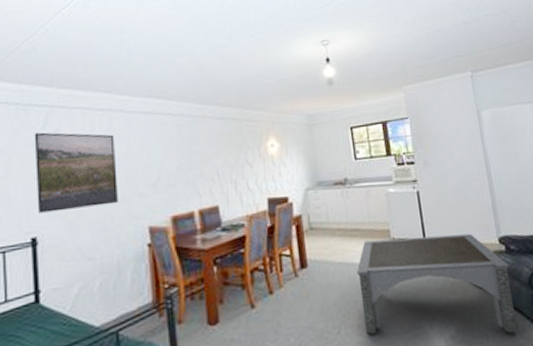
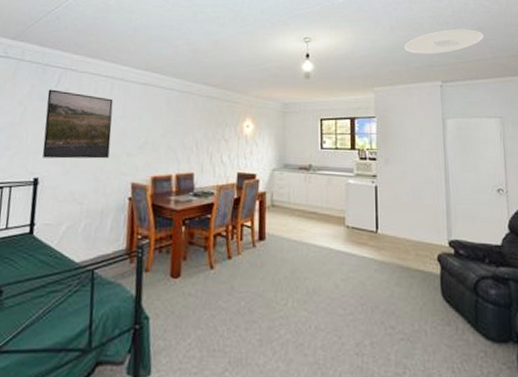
coffee table: present [356,233,518,335] -> none [309,224,457,335]
ceiling light: none [428,13,509,45] -> present [404,29,484,54]

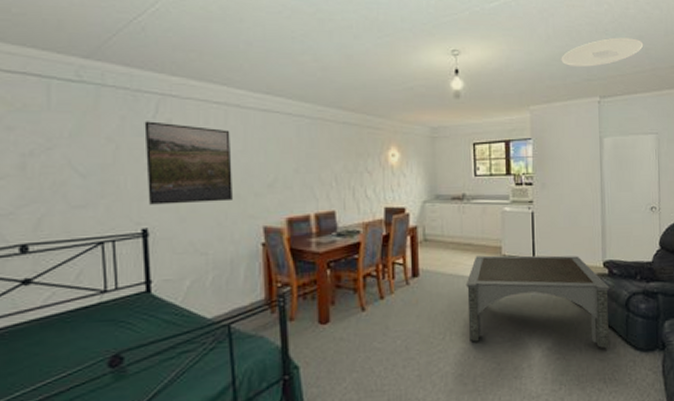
coffee table: none [309,224,457,335] -> present [466,255,610,349]

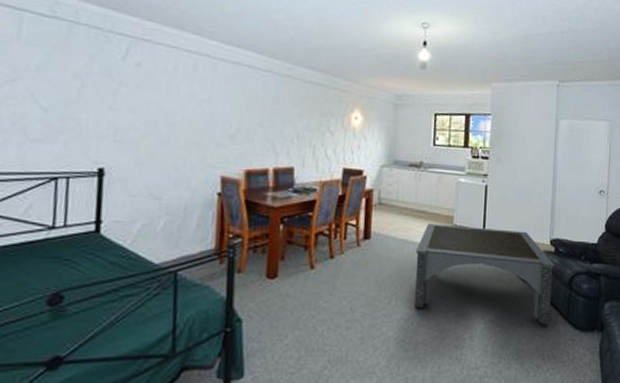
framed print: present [144,121,232,205] -> none [108,62,198,149]
ceiling light: present [561,37,644,67] -> none [525,26,604,52]

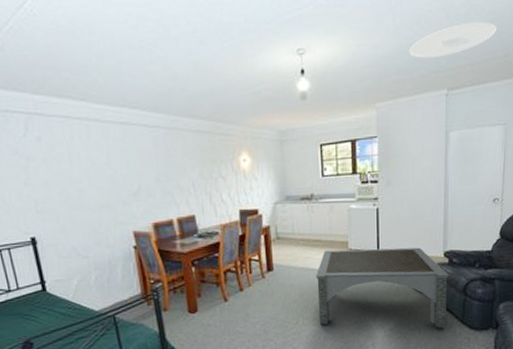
ceiling light: none [525,26,604,52] -> present [408,22,497,58]

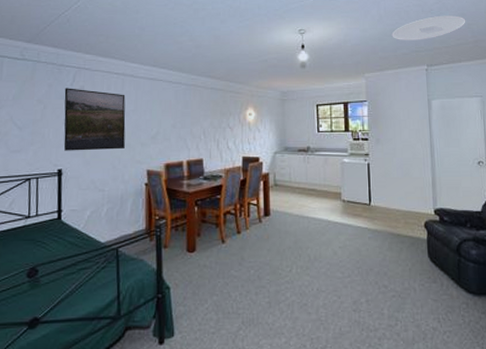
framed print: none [17,139,104,216] -> present [63,88,126,151]
coffee table: present [315,247,449,329] -> none [310,200,442,290]

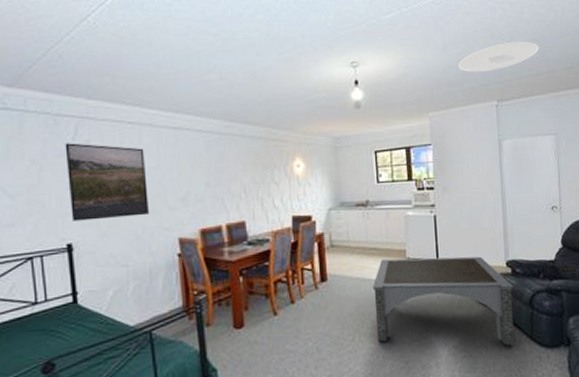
coffee table: none [310,200,442,290] -> present [372,256,515,346]

